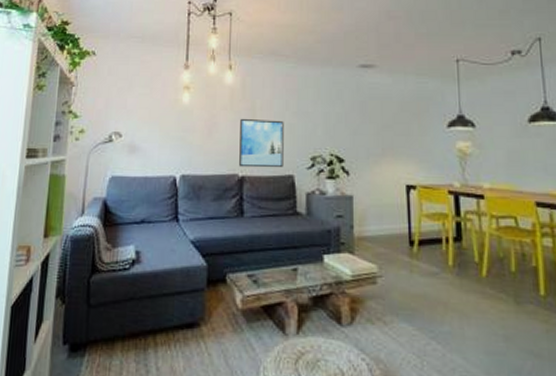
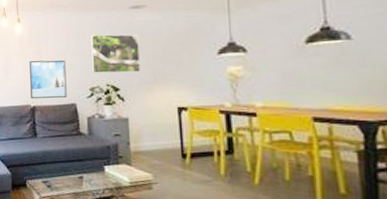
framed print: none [315,93,368,142] -> present [91,34,140,73]

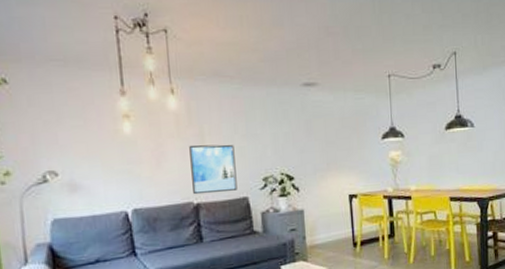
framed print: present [91,34,140,73] -> none [262,114,314,160]

